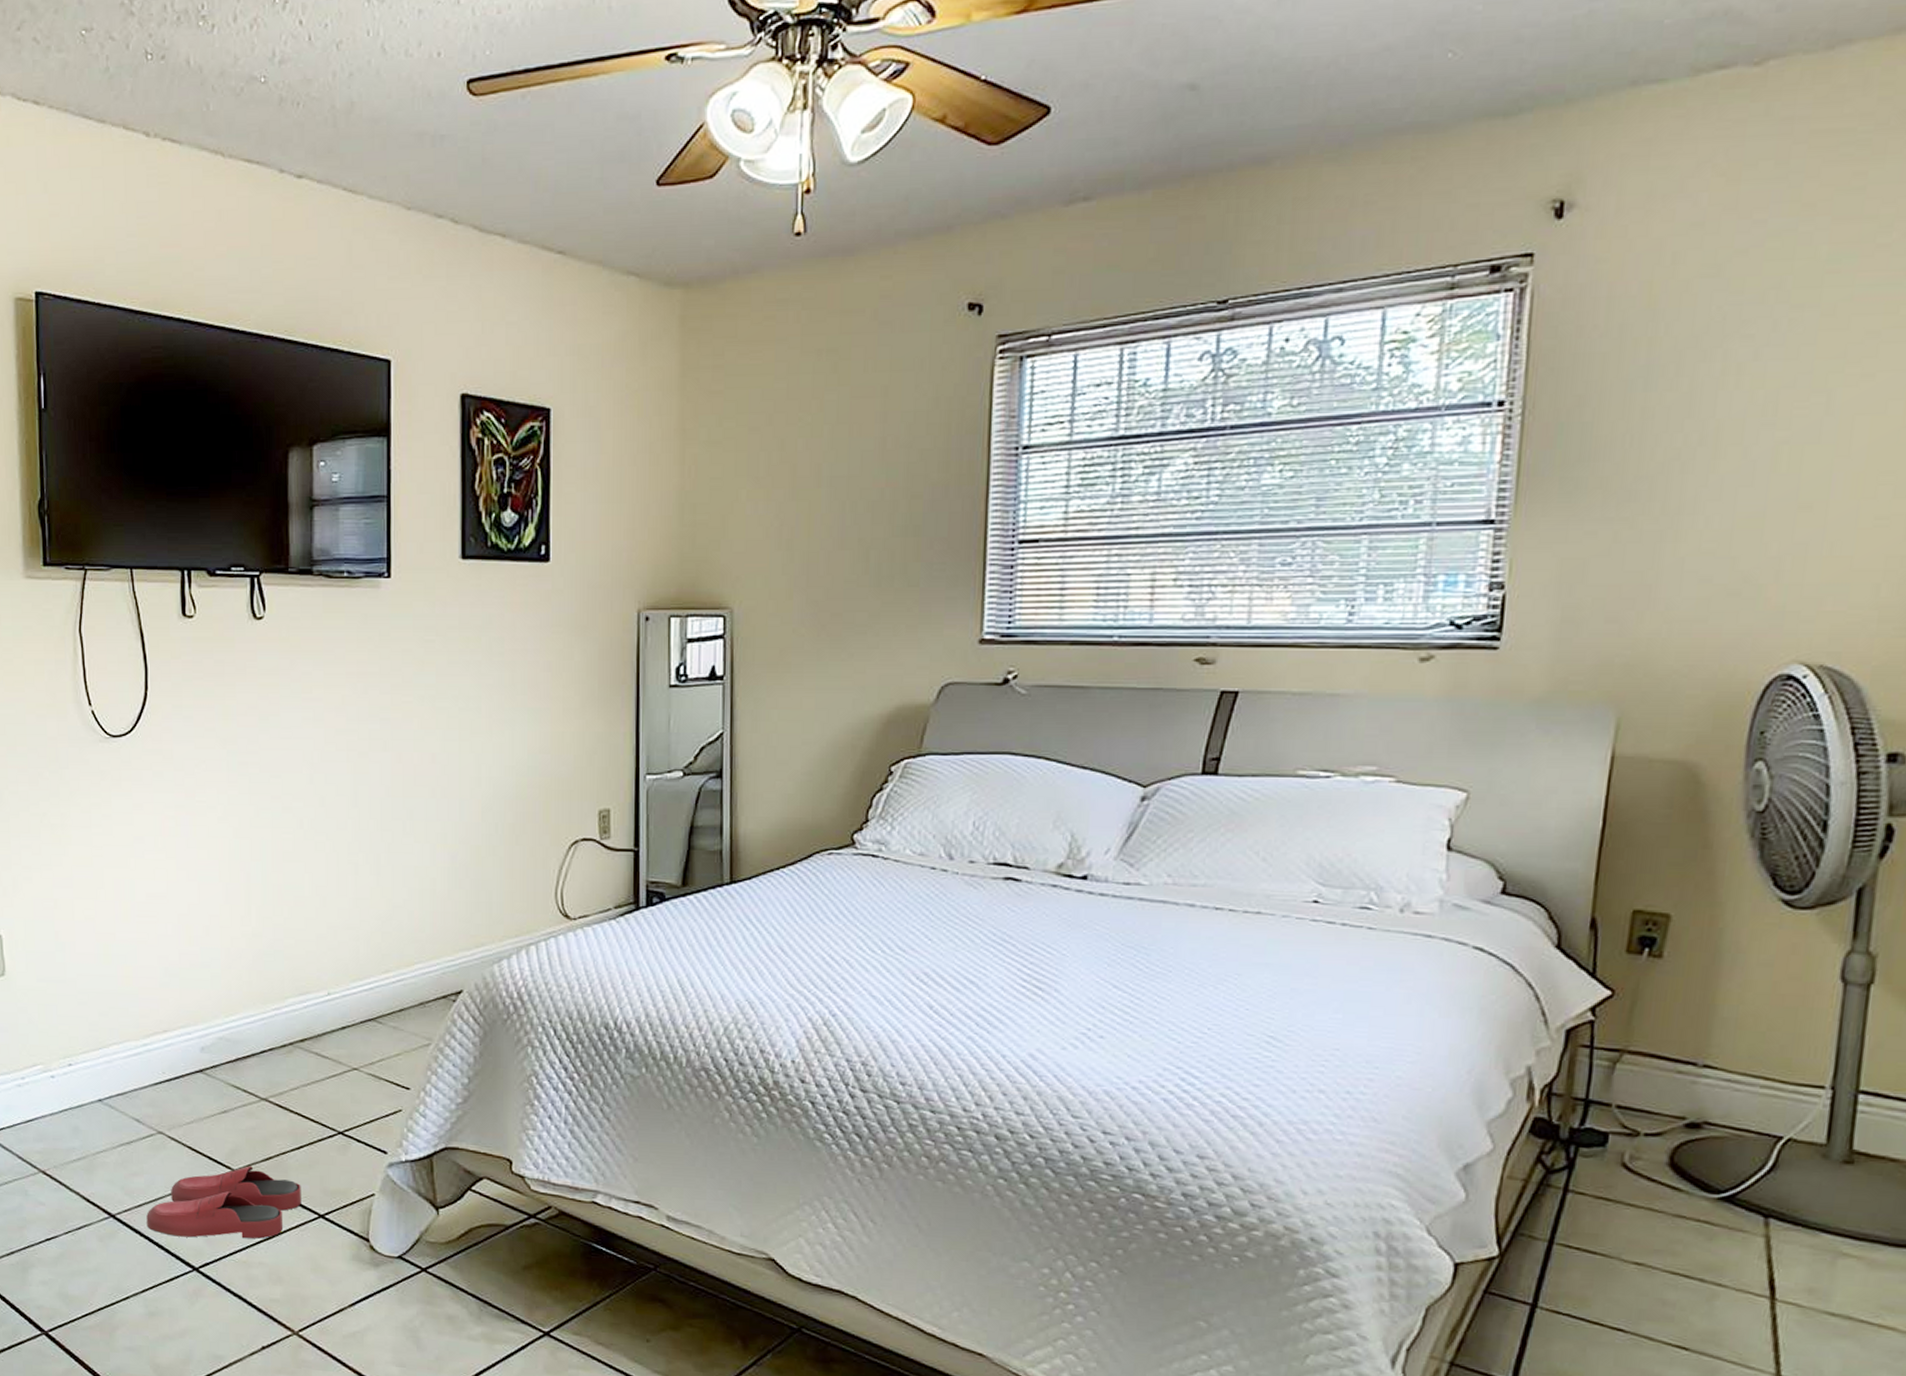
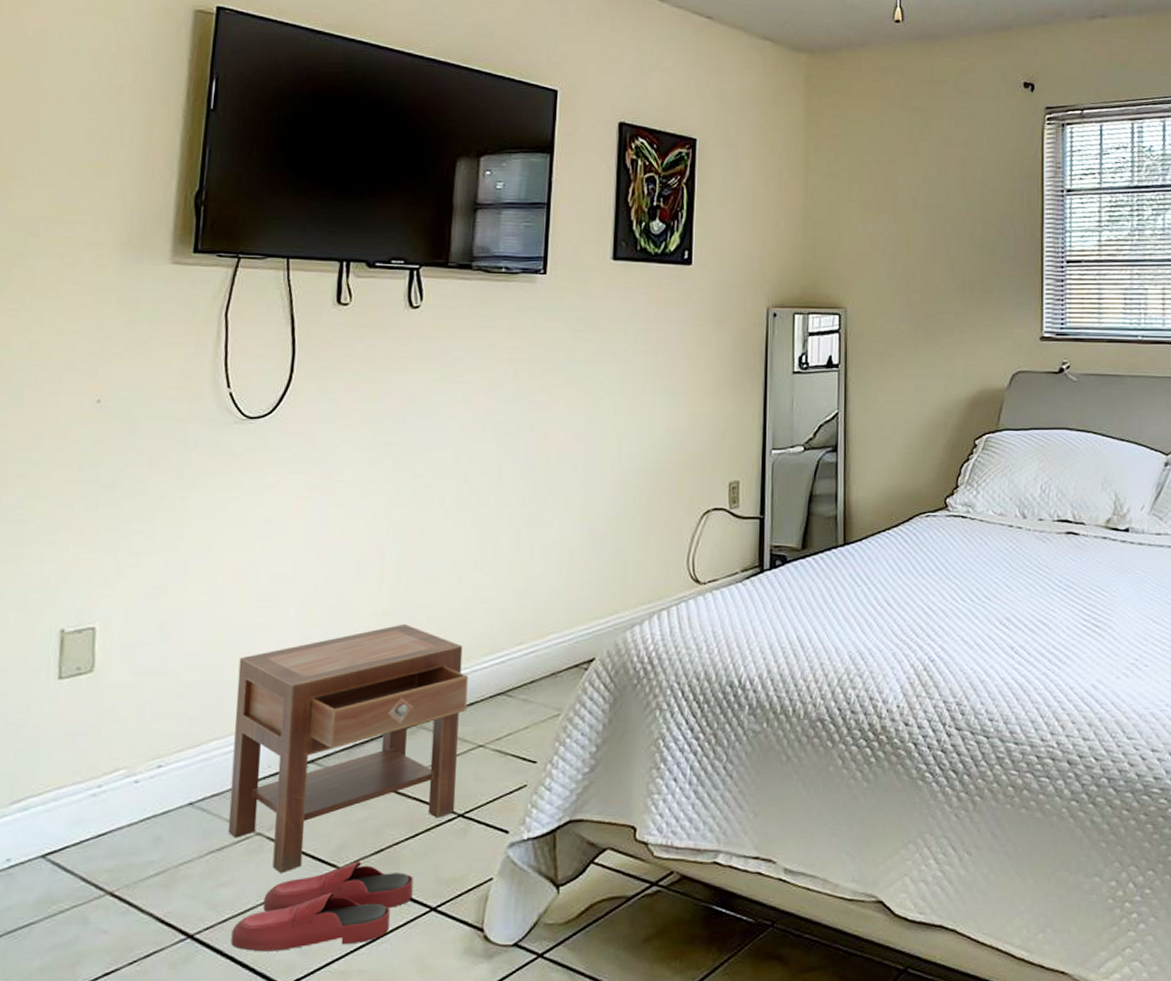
nightstand: none [127,945,339,1169] -> present [227,623,468,873]

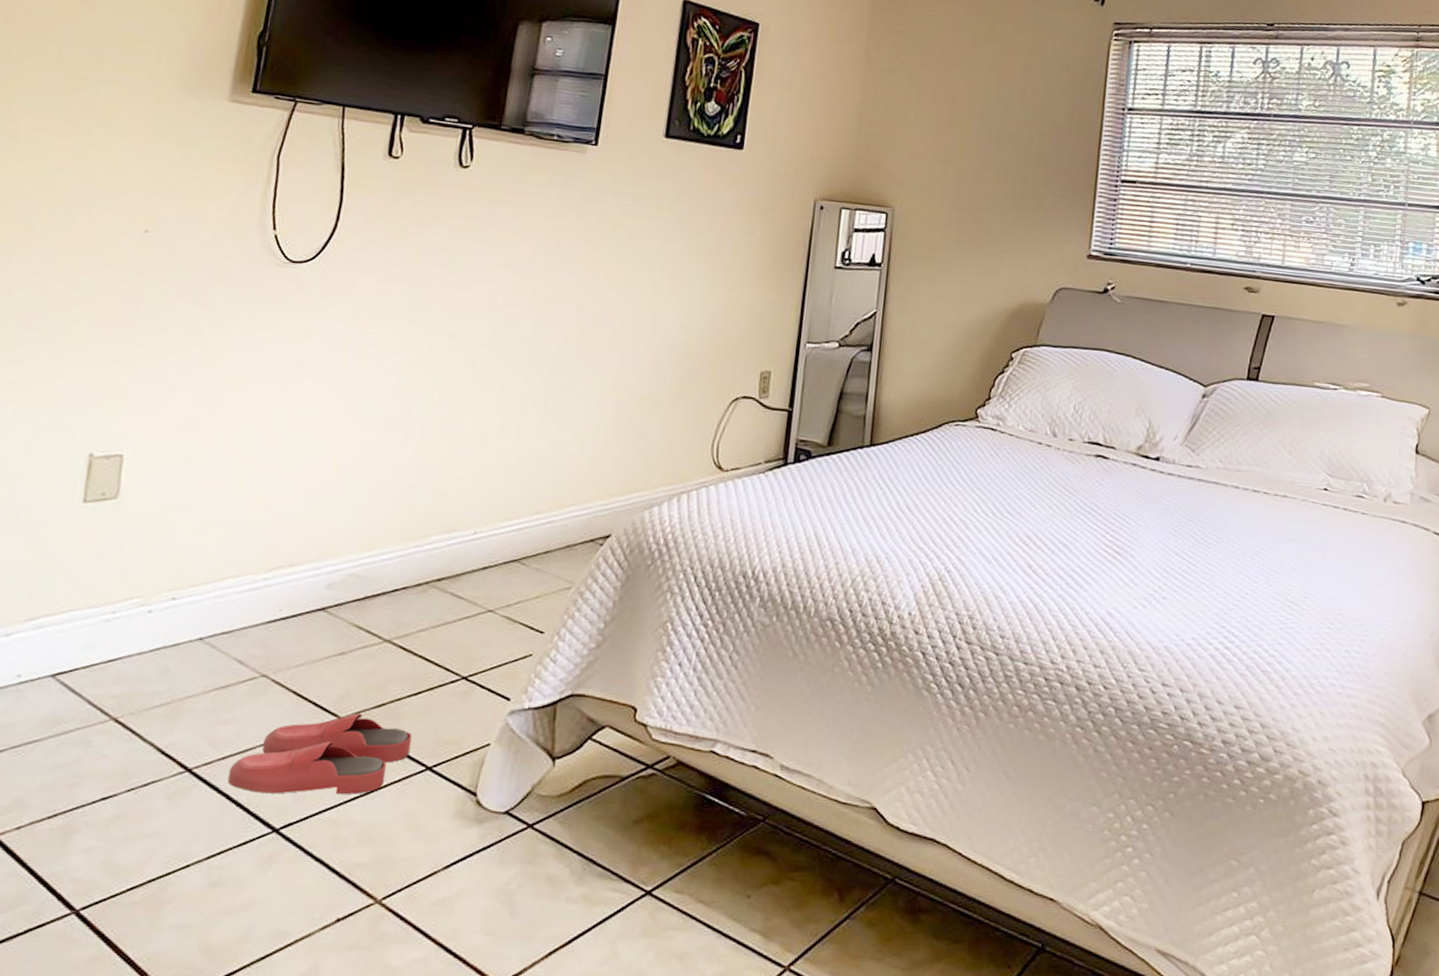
nightstand: present [227,623,468,873] -> none [234,481,484,717]

